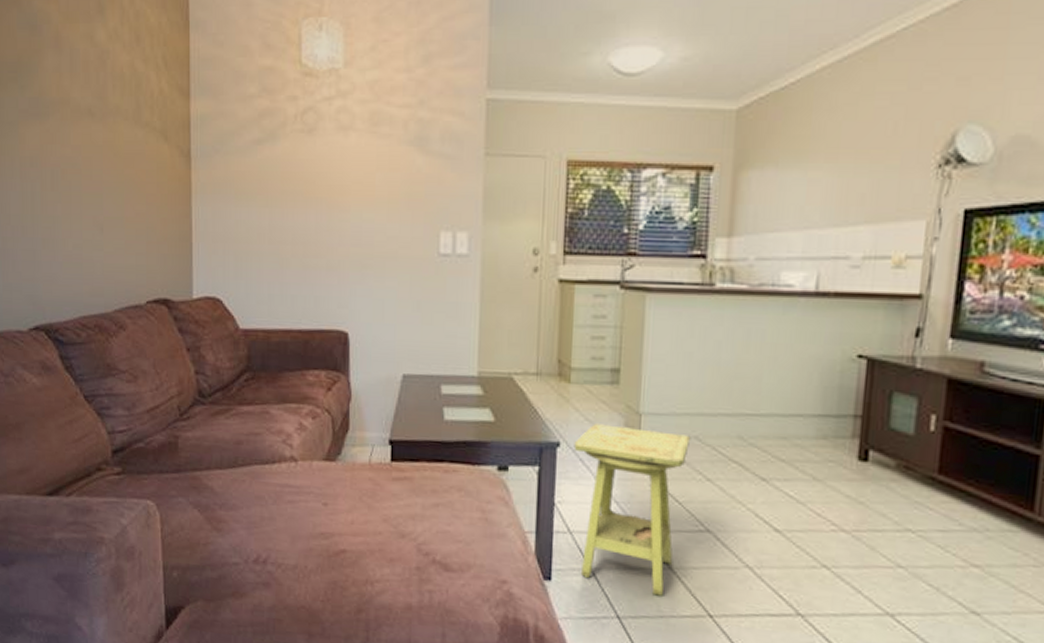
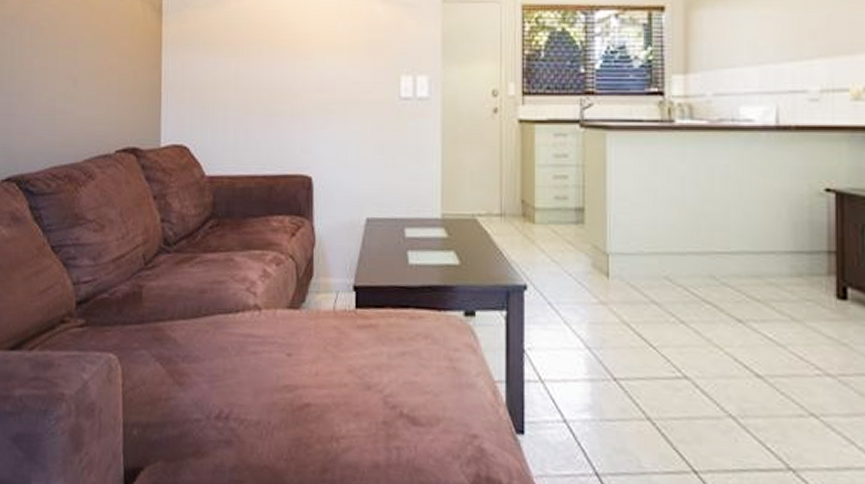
side table: present [573,423,692,596] -> none [541,265,662,450]

